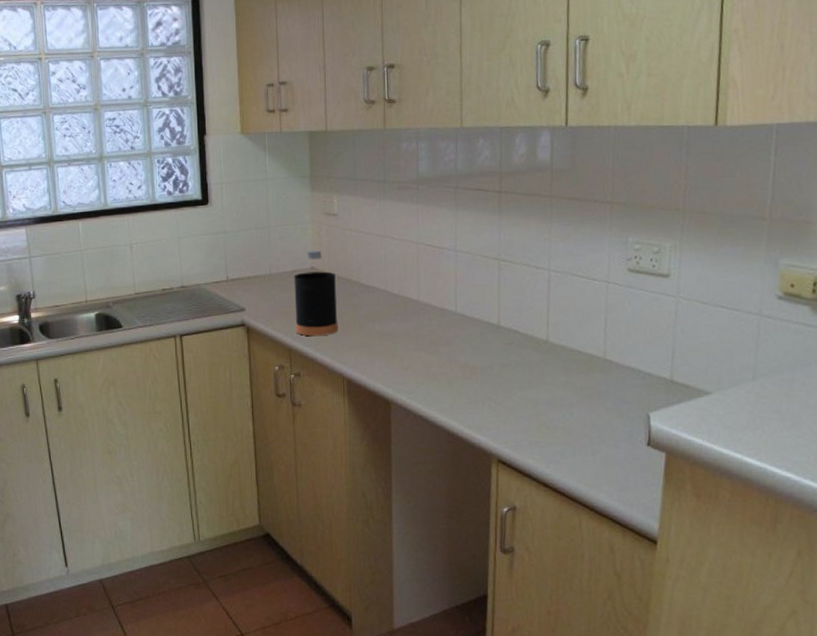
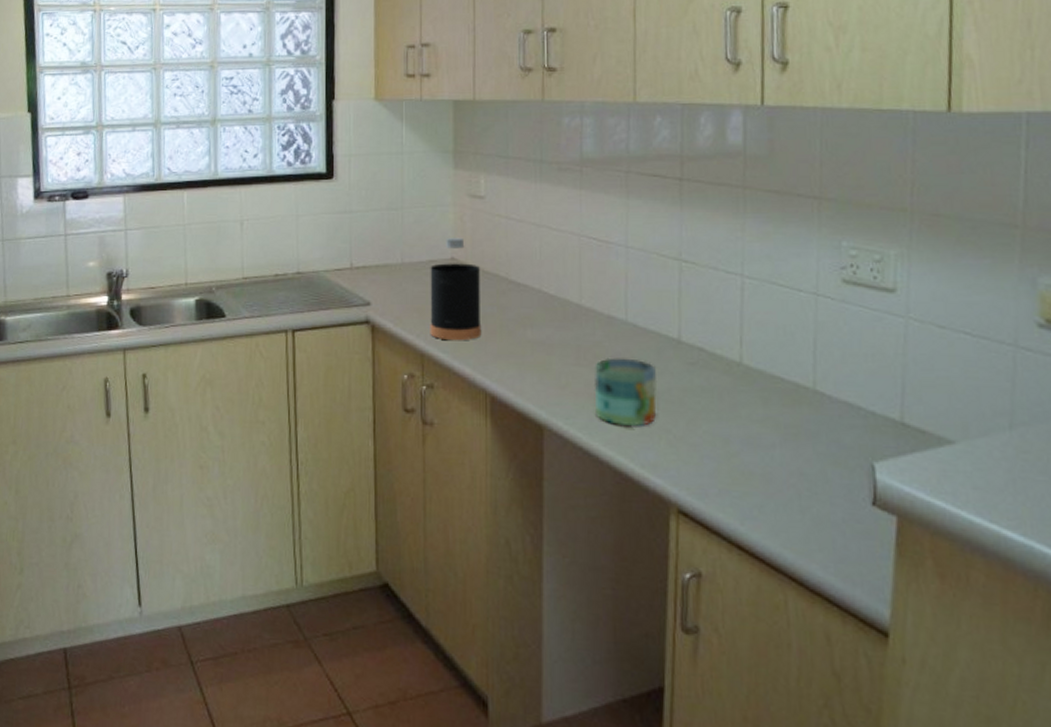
mug: none [430,342,482,397] -> present [594,357,658,427]

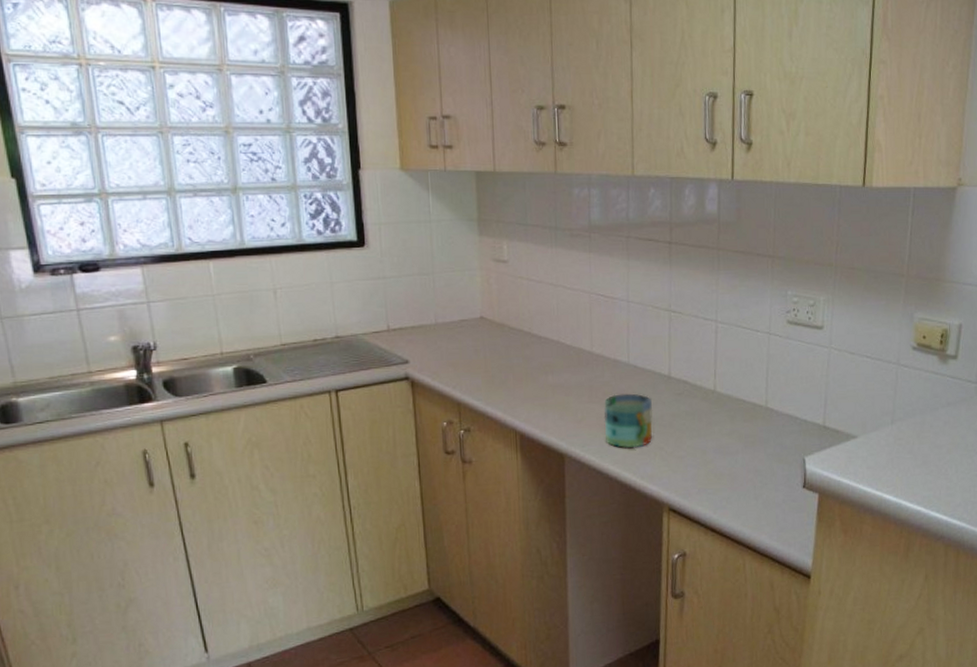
bottle: present [430,237,482,341] -> none [462,298,510,390]

